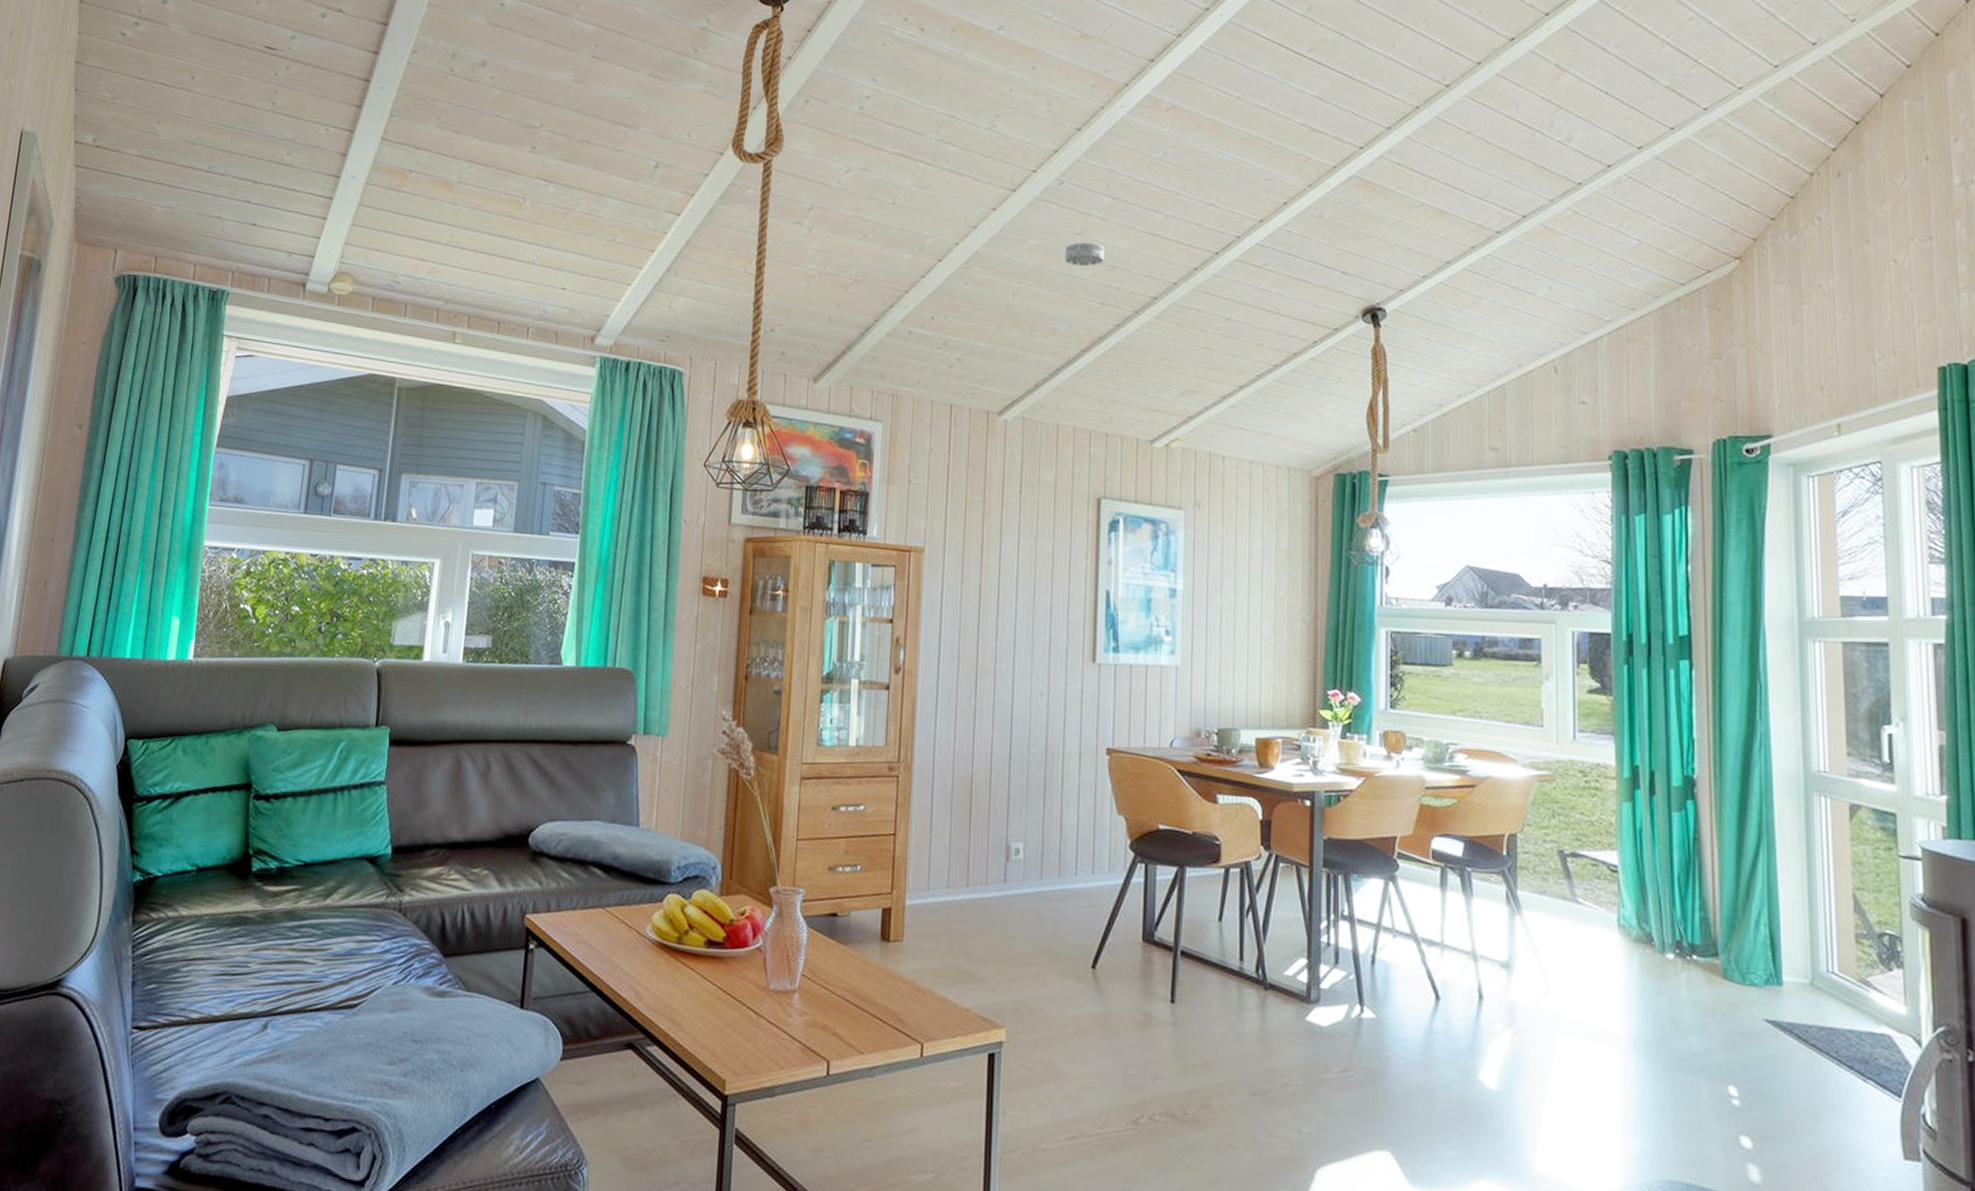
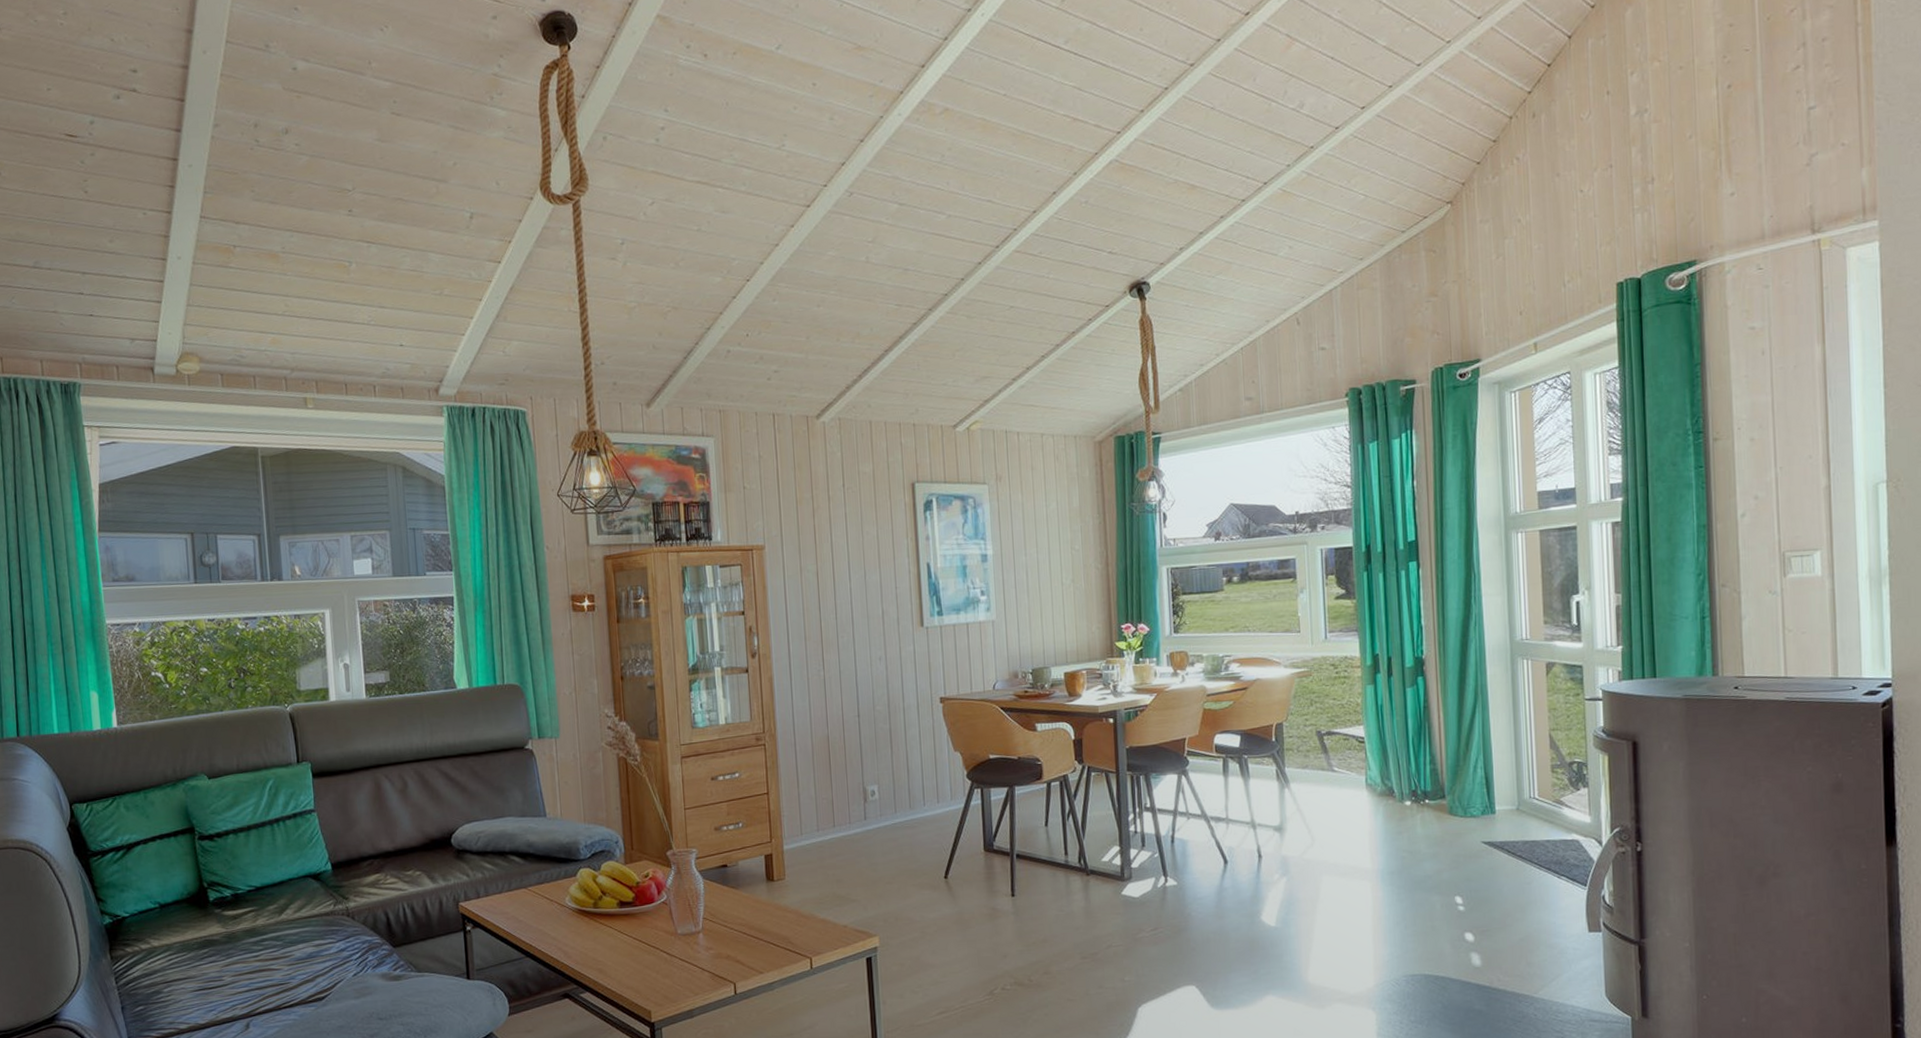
smoke detector: present [1065,242,1105,266] -> none [861,248,897,272]

